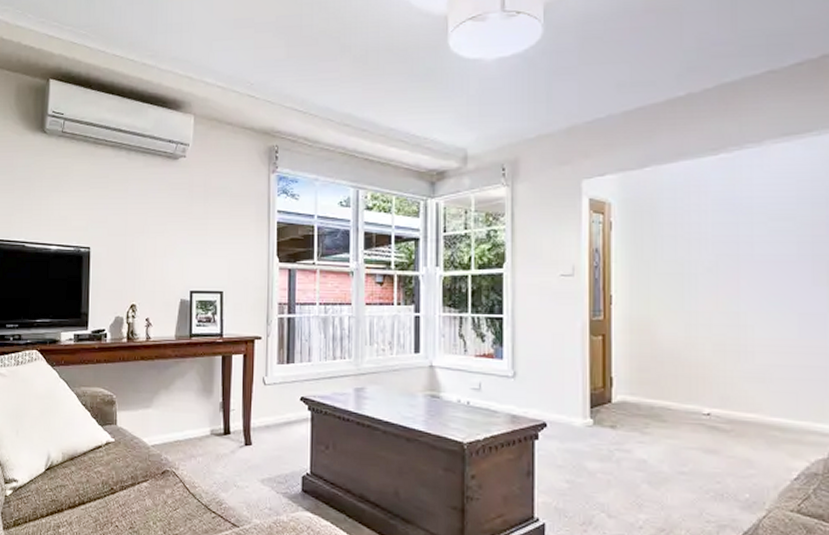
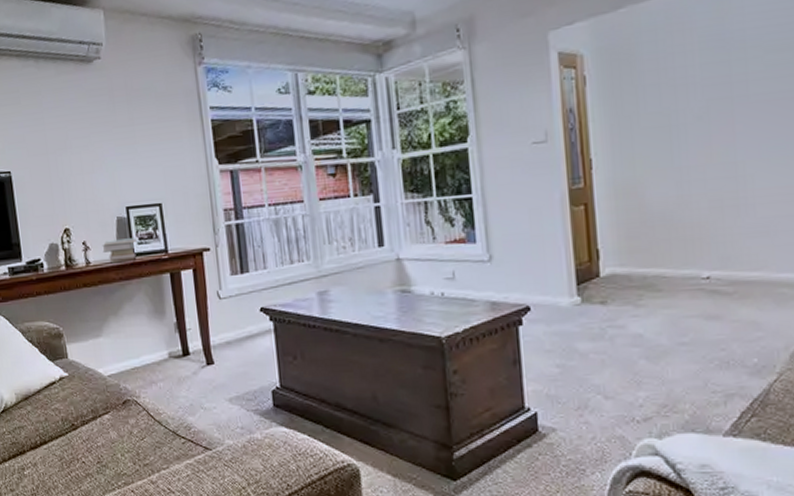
books: none [163,319,195,342] -> present [102,238,137,264]

